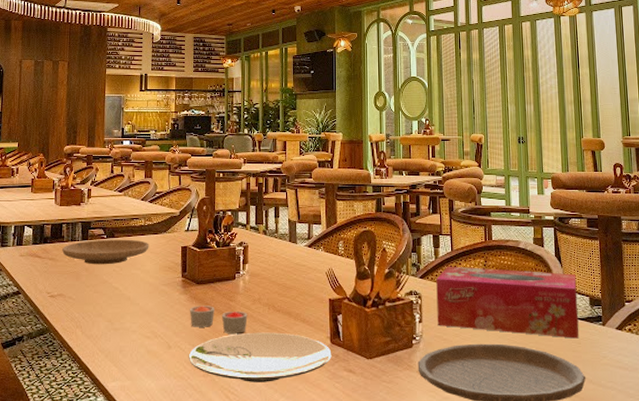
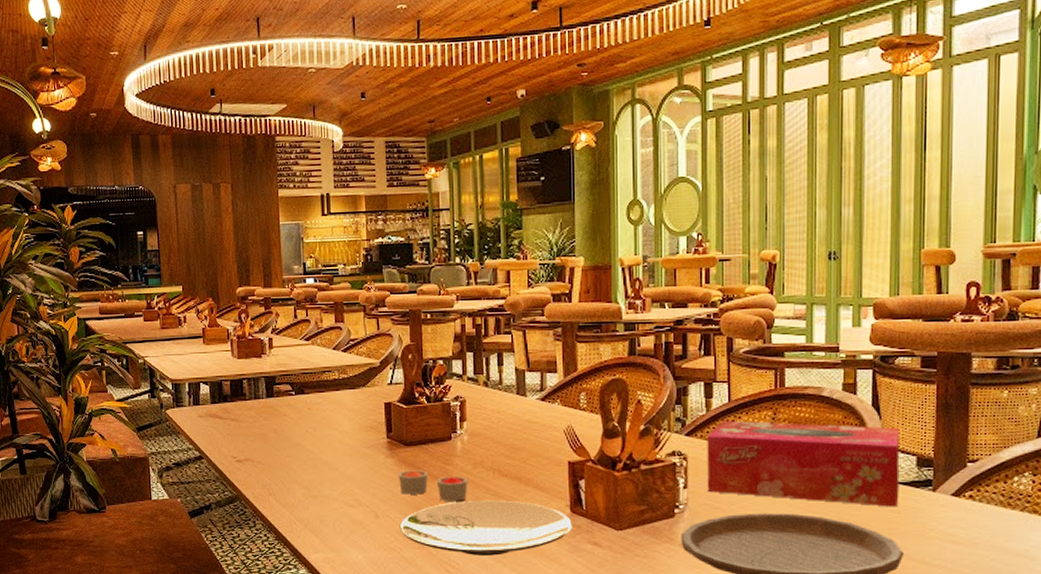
plate: present [61,239,149,265] -> none [244,395,346,426]

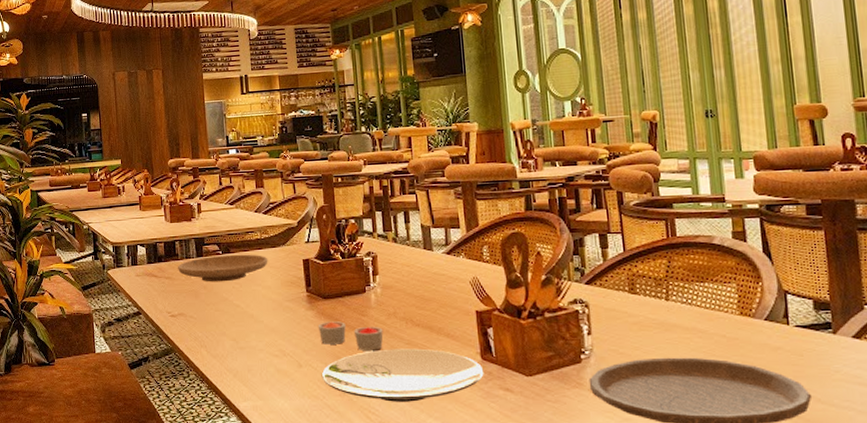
plate: none [244,395,346,426] -> present [177,254,268,282]
tissue box: present [707,420,900,507] -> none [606,269,800,350]

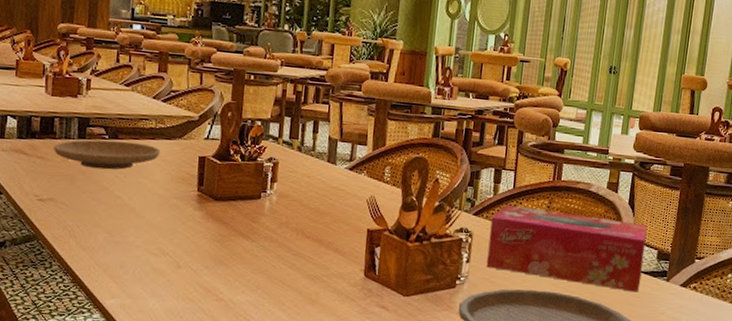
candle: present [317,321,384,350] -> none [204,224,272,258]
plate: present [321,348,484,402] -> none [200,258,365,312]
tissue box: none [606,269,800,350] -> present [486,204,648,293]

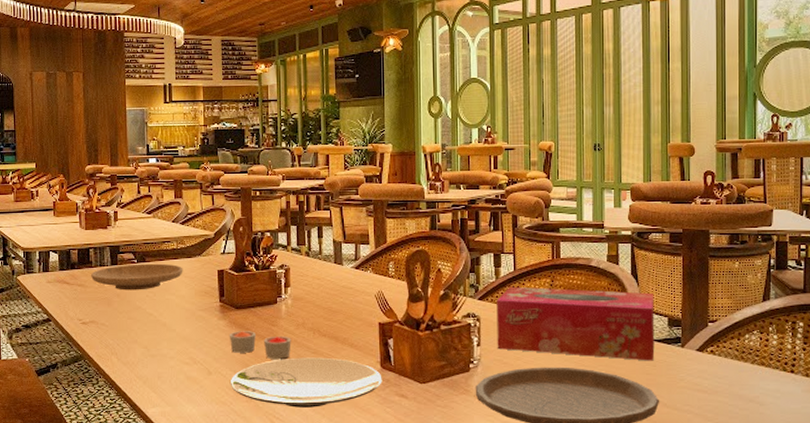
plate: none [200,258,365,312] -> present [230,357,382,408]
candle: none [204,224,272,258] -> present [229,331,291,359]

